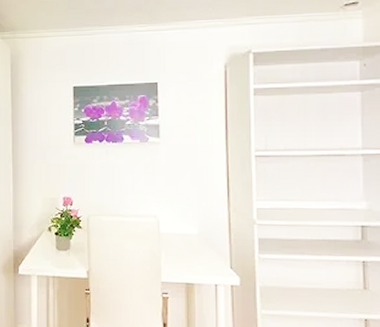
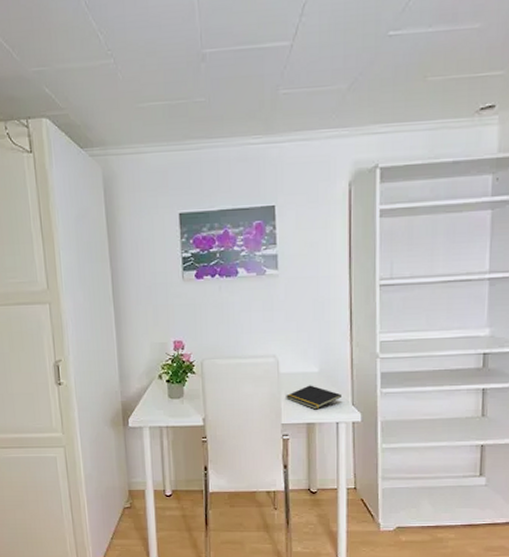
notepad: none [166,246,221,271] -> present [286,385,343,410]

